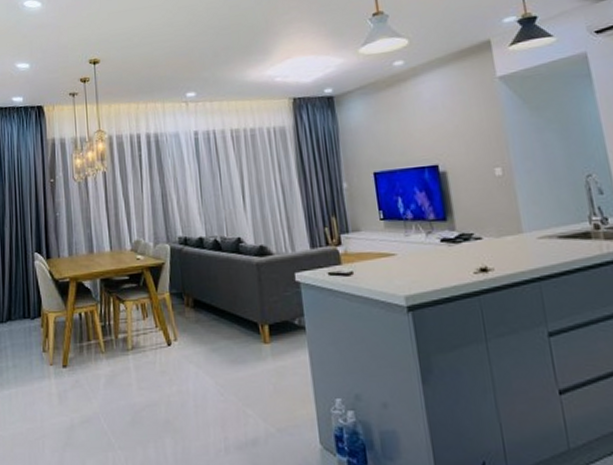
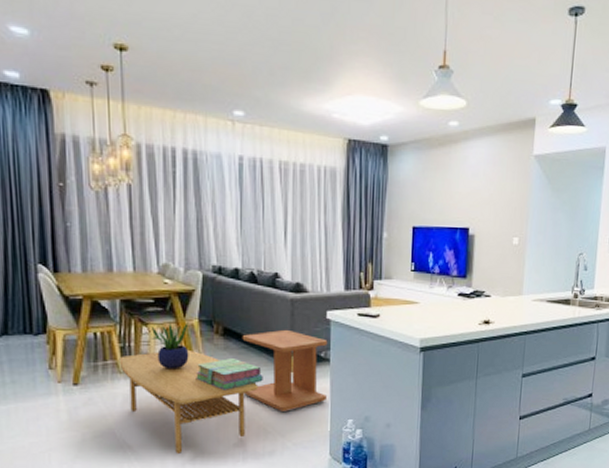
coffee table: none [101,324,233,441] -> present [119,349,258,453]
potted plant: none [128,297,164,347] -> present [152,322,189,370]
stack of books: none [170,332,237,367] -> present [196,359,263,390]
side table: none [212,296,307,390] -> present [242,329,328,411]

